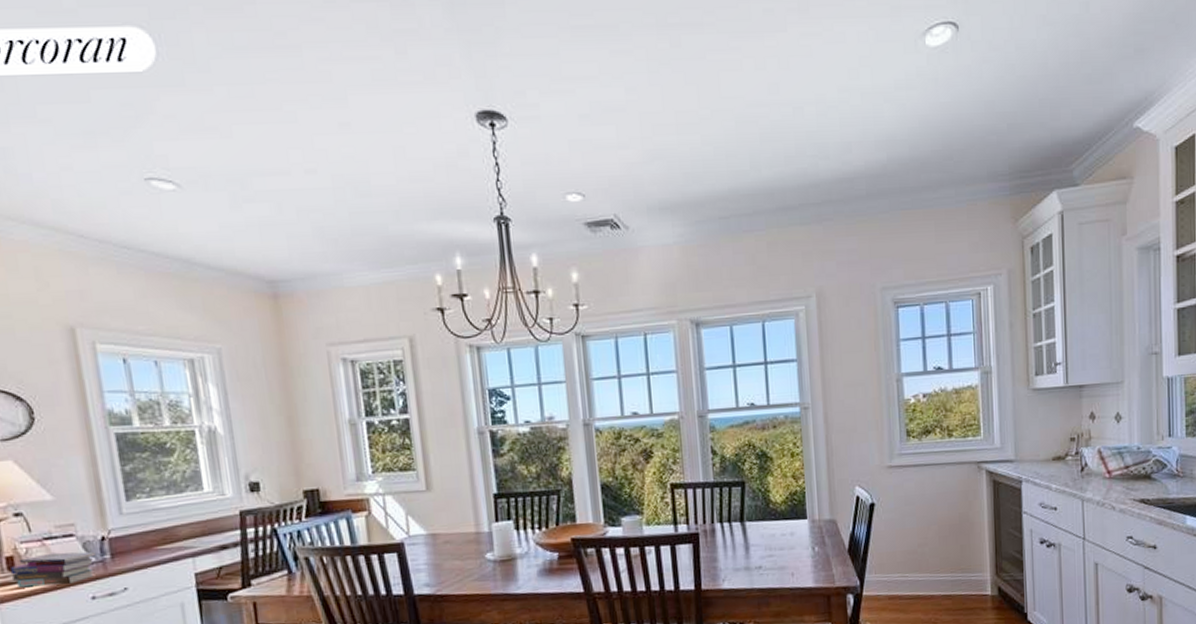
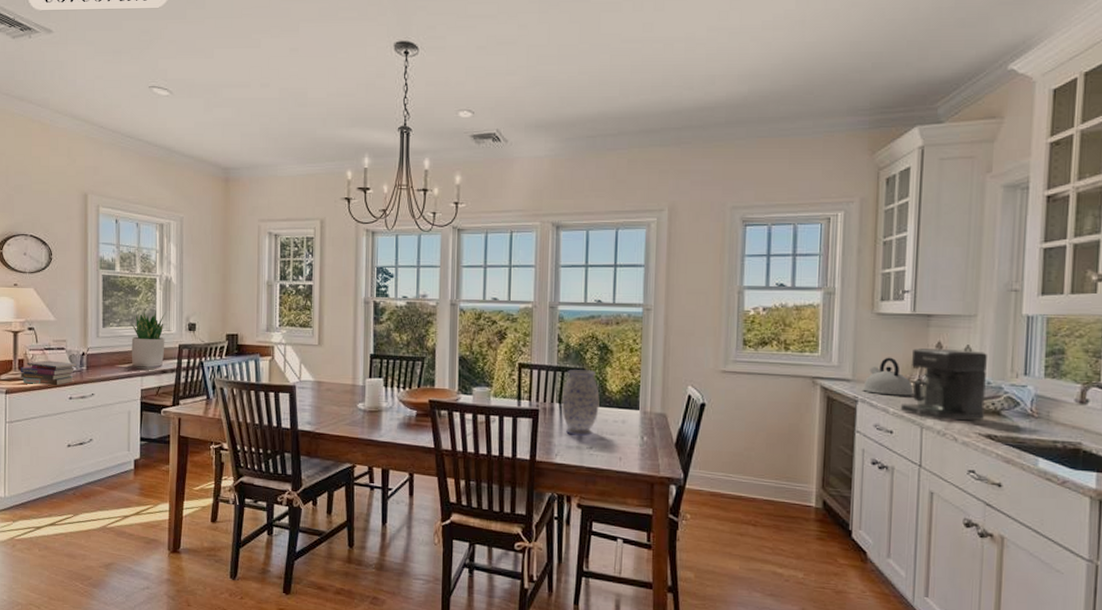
planter: none [168,471,221,546] -> present [131,311,165,368]
vase: none [723,482,765,557] -> present [562,369,600,437]
kettle: none [1025,432,1073,472] -> present [862,357,914,396]
coffee maker: none [1061,417,1138,491] -> present [900,348,988,421]

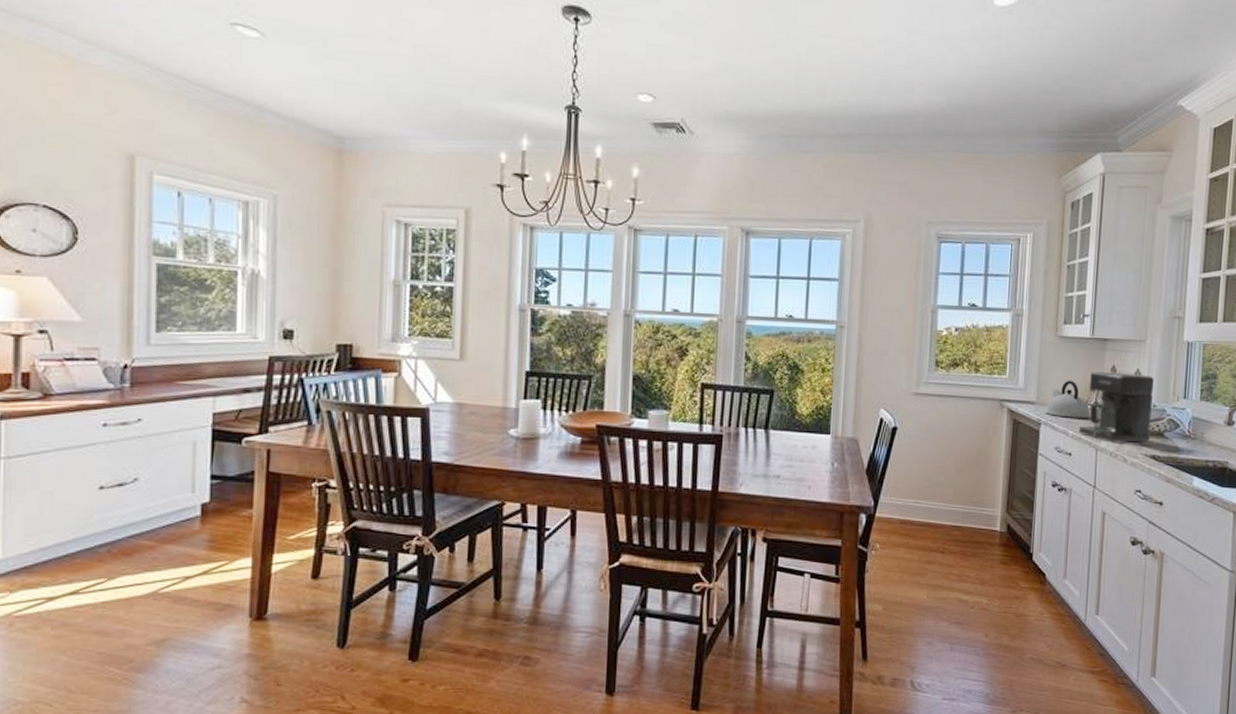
books: present [20,360,77,385] -> none [24,374,115,408]
planter: present [131,311,165,368] -> none [199,312,250,385]
vase: present [562,369,600,437] -> none [748,390,789,464]

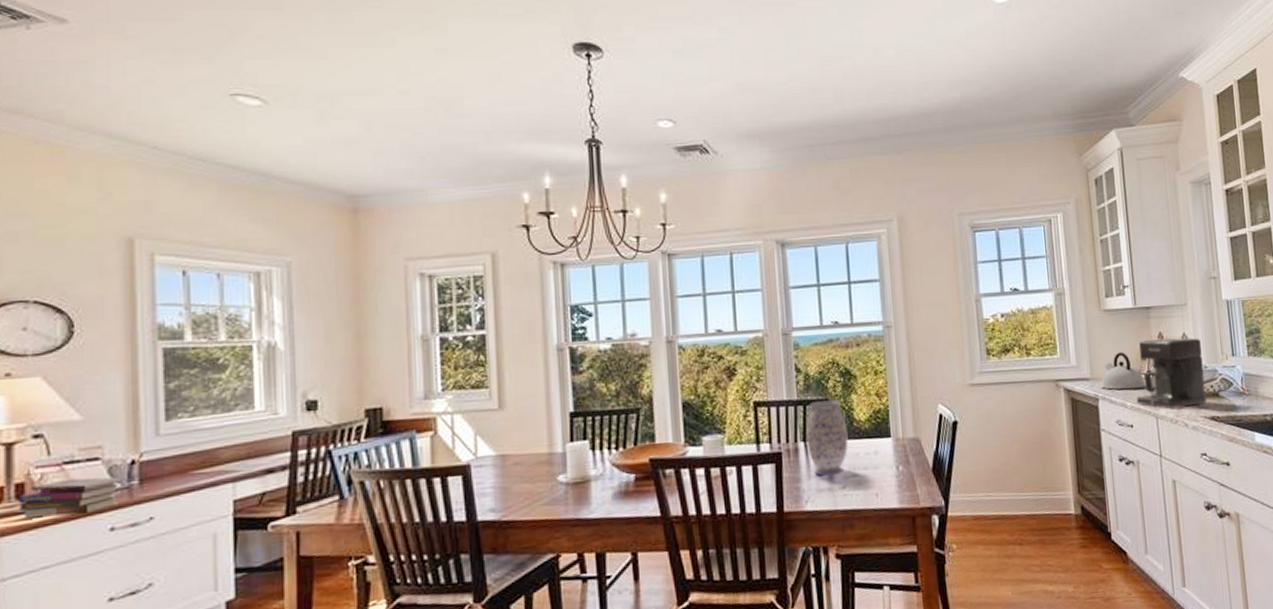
books: none [24,374,115,408] -> present [18,477,122,519]
vase: none [748,390,789,464] -> present [806,400,849,477]

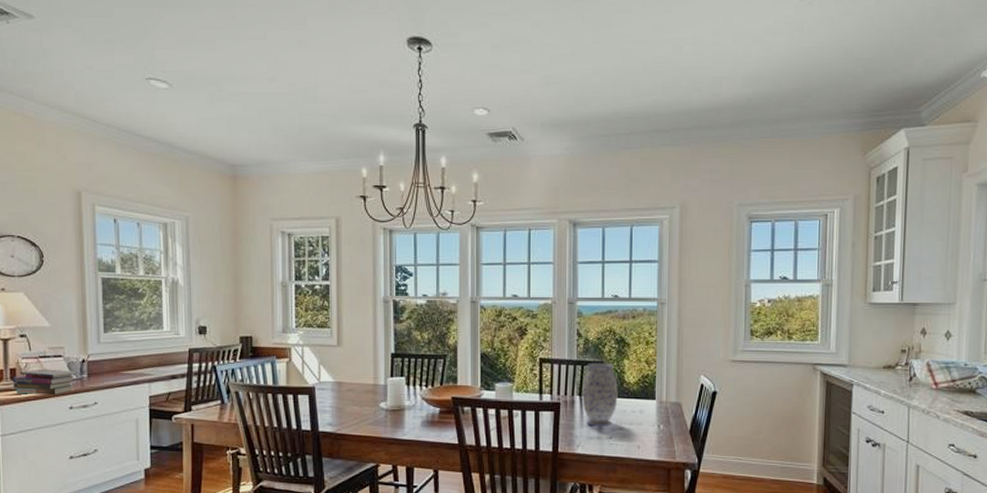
kettle: present [1101,351,1146,390] -> none [857,343,902,379]
coffee maker: present [1136,338,1207,408] -> none [890,334,965,400]

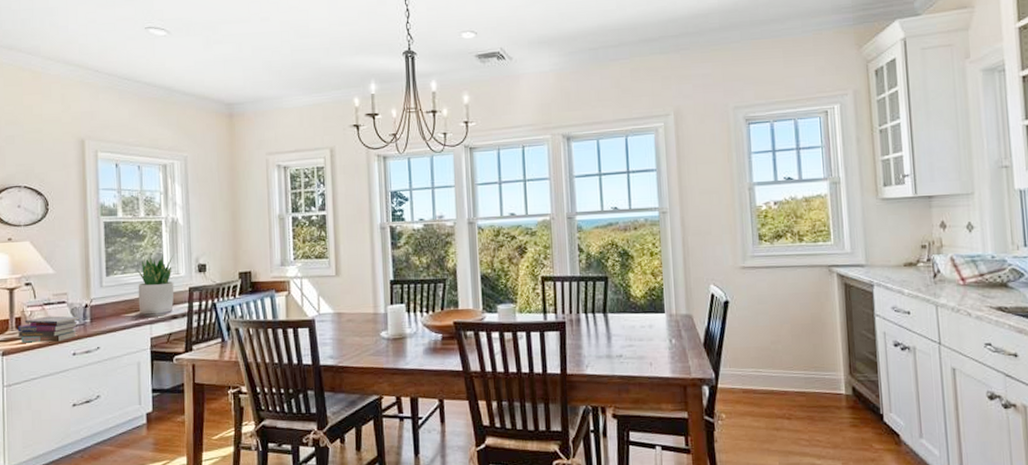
planter: none [136,314,174,373] -> present [137,254,174,315]
vase: present [582,363,618,428] -> none [587,277,626,346]

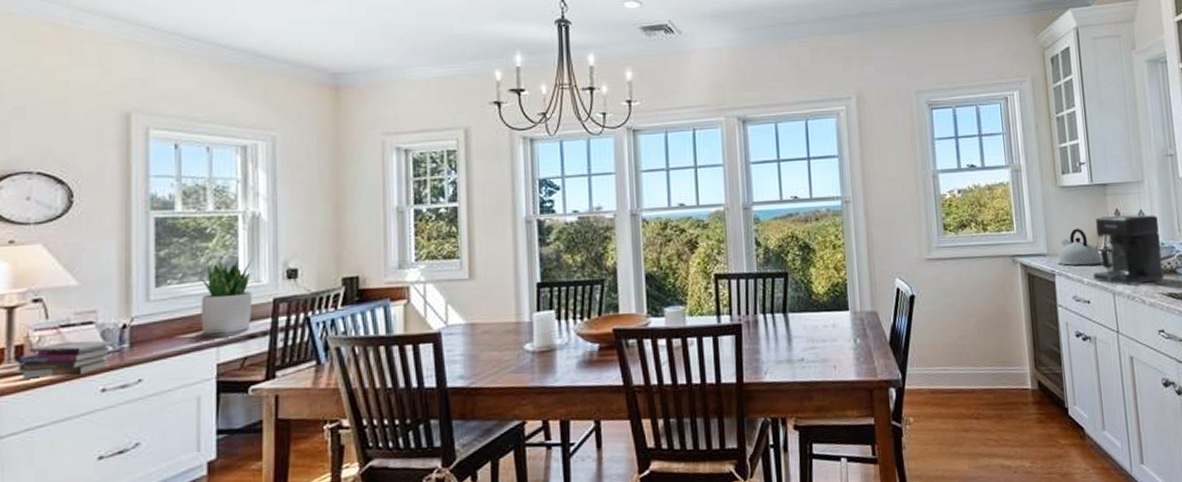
kettle: none [876,240,925,277] -> present [1057,228,1102,266]
coffee maker: none [914,227,994,297] -> present [1093,214,1165,285]

